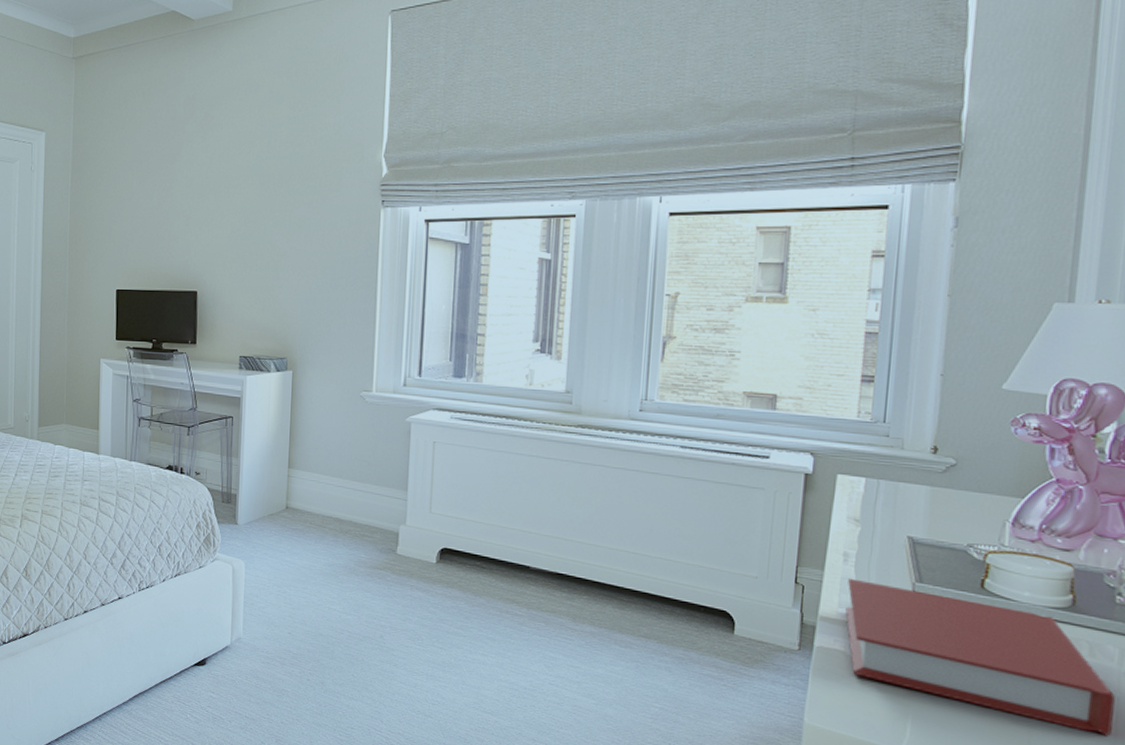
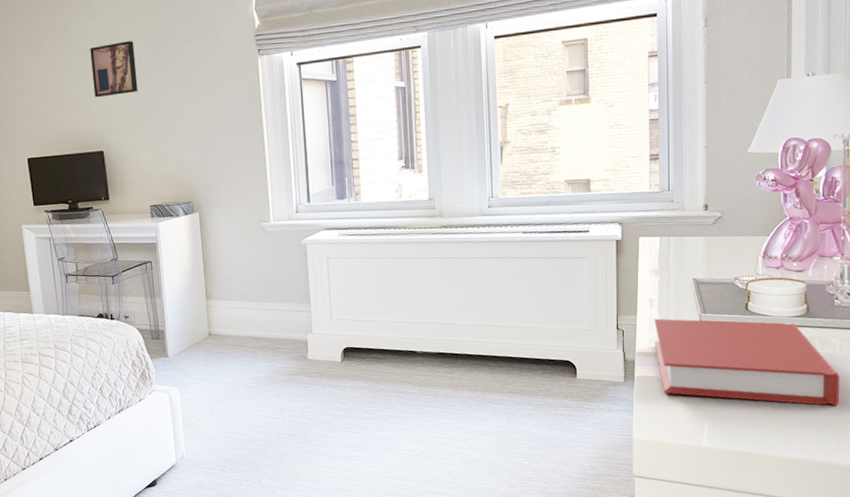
wall art: none [196,178,245,234] -> present [90,41,138,98]

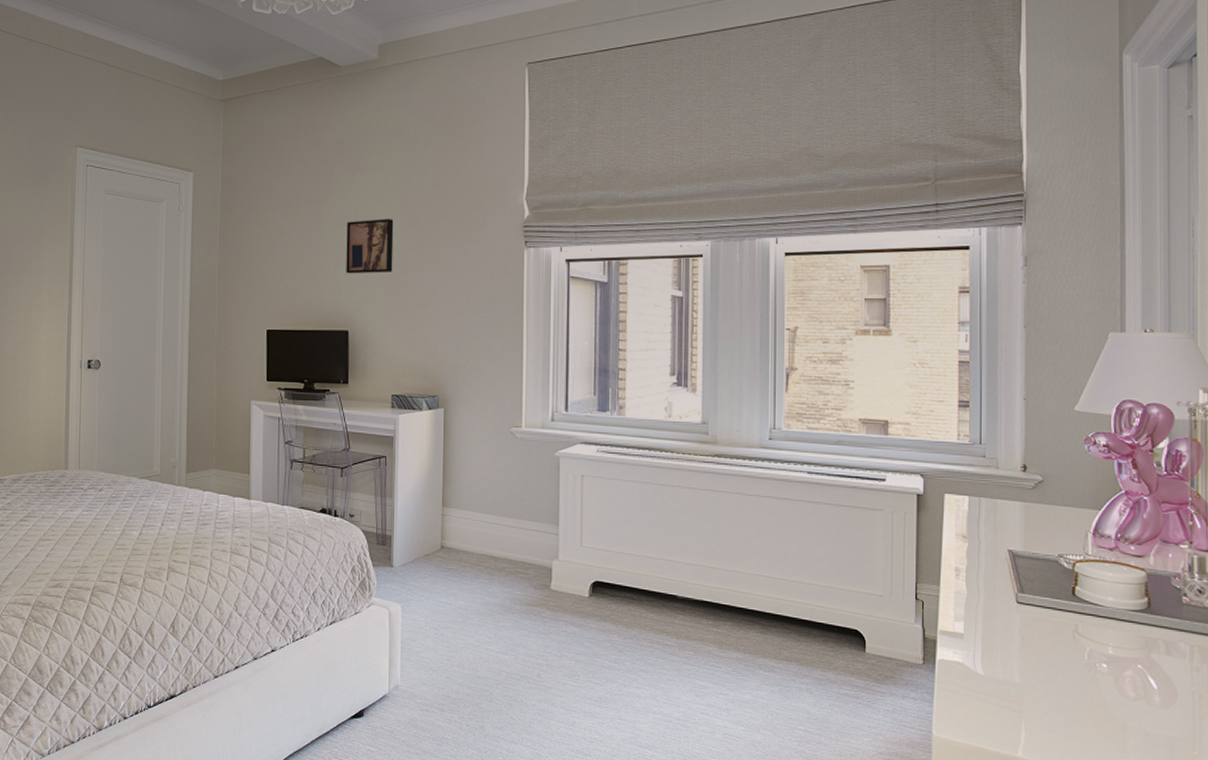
book: present [654,318,839,406] -> none [961,592,1190,729]

